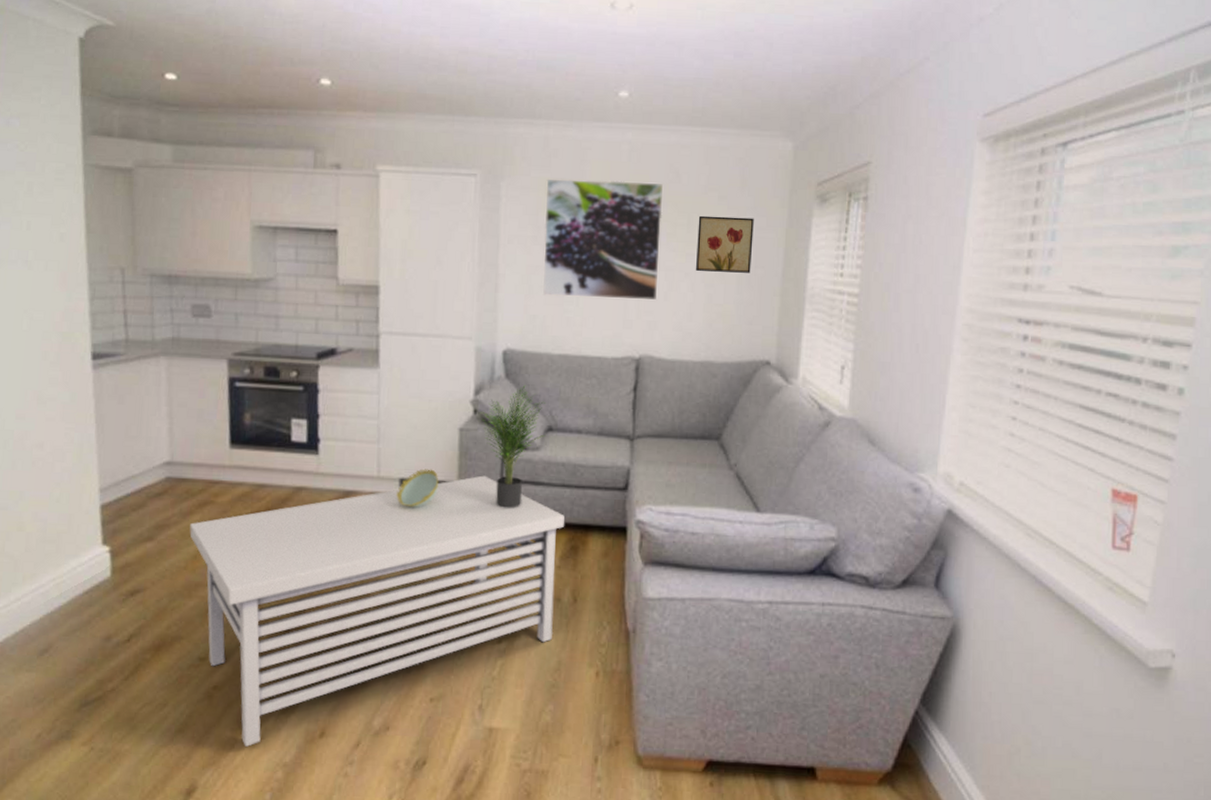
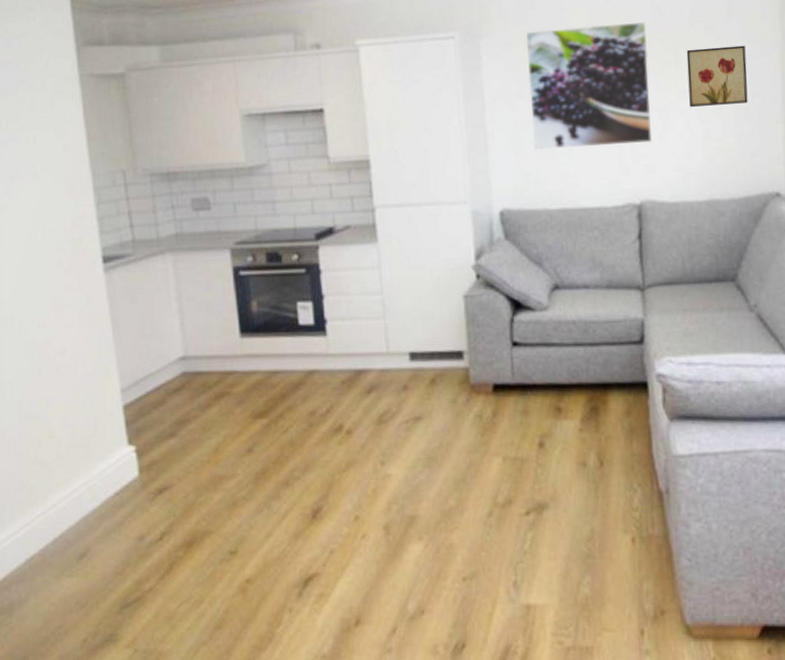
coffee table: present [189,475,565,747] -> none [209,341,582,640]
decorative bowl: present [396,469,439,508] -> none [408,340,449,381]
potted plant: present [481,385,546,509] -> none [483,245,553,373]

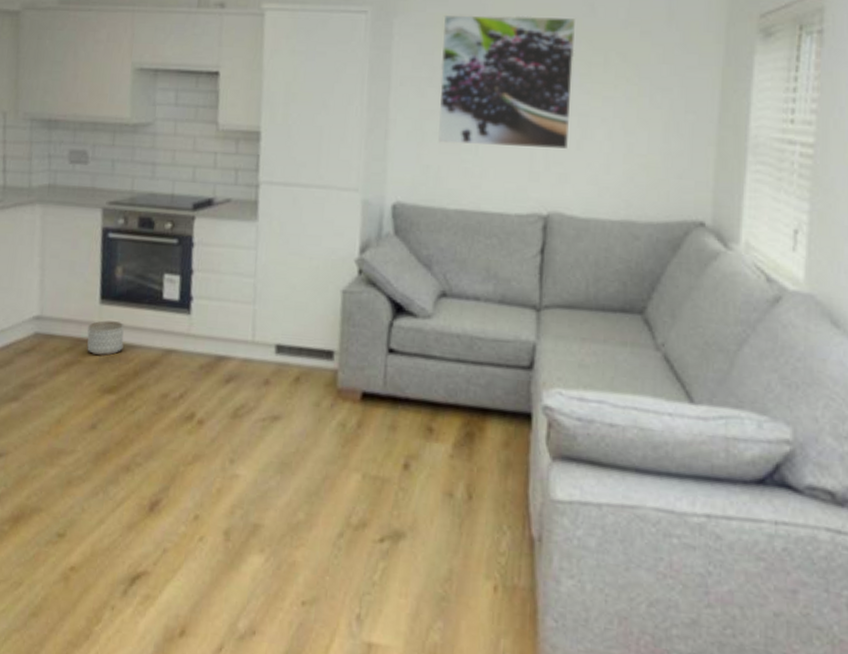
planter: none [232,351,268,384] -> present [87,320,124,356]
wall art: present [686,45,748,107] -> none [614,53,683,119]

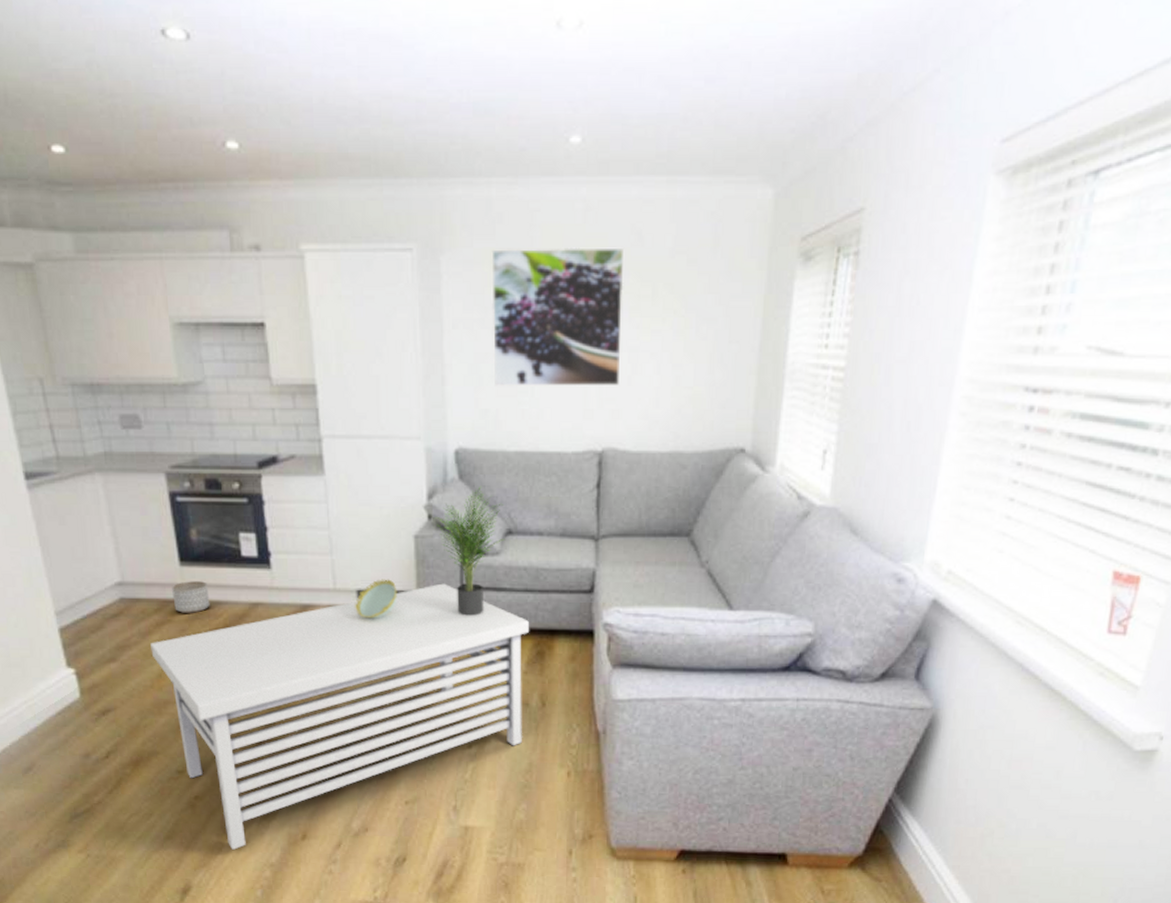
coffee table: none [55,344,459,640] -> present [150,583,529,850]
decorative bowl: none [272,334,319,379] -> present [355,579,397,619]
potted plant: none [366,244,439,385] -> present [435,487,505,616]

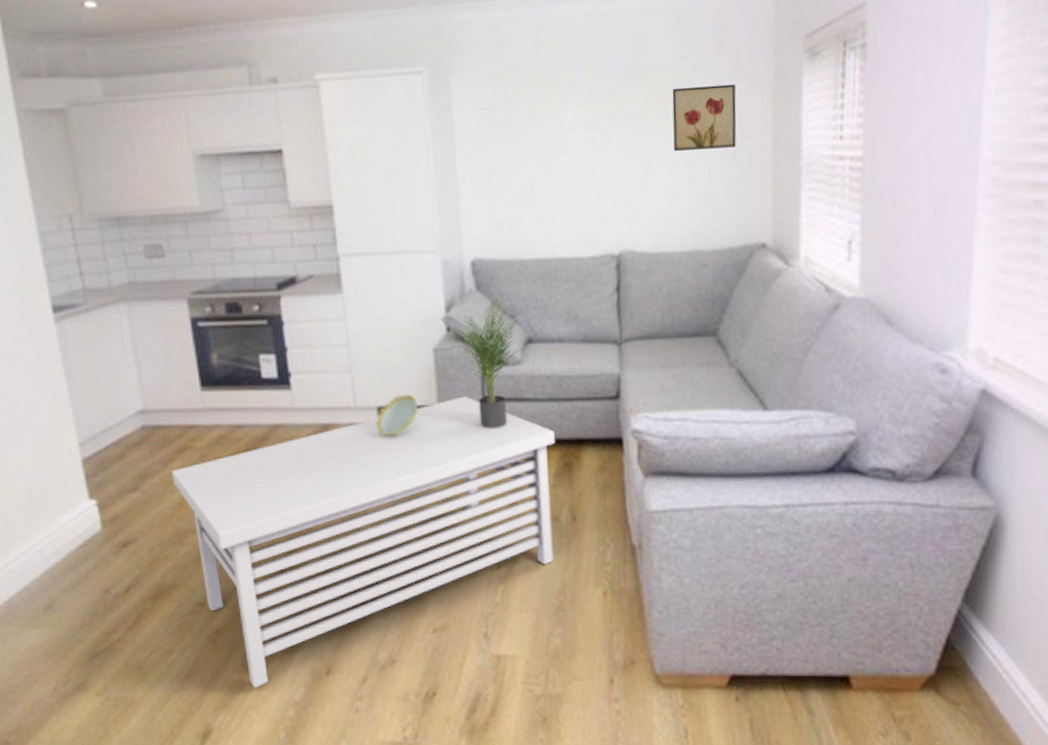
planter: present [172,581,210,613] -> none [193,405,231,438]
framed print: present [491,247,624,386] -> none [499,57,633,197]
wall art: none [663,284,728,349] -> present [672,84,737,151]

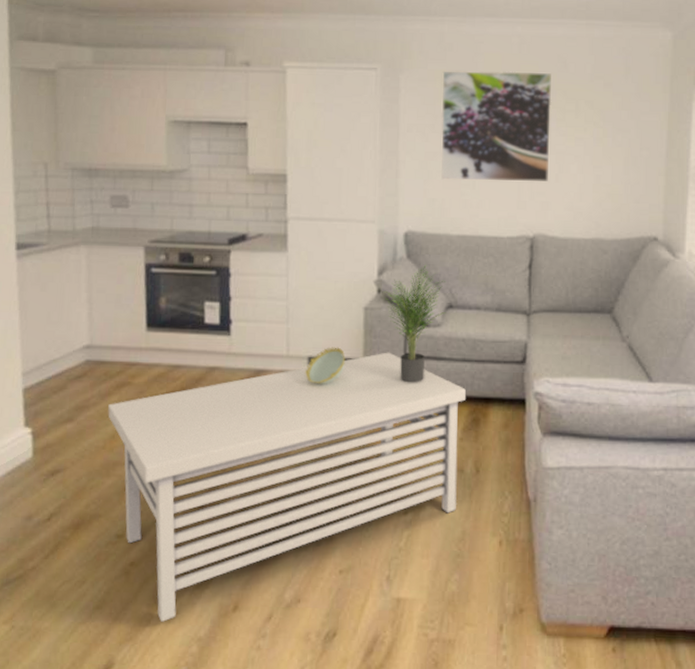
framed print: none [499,57,633,197] -> present [441,71,552,182]
wall art: present [672,84,737,151] -> none [585,102,638,155]

